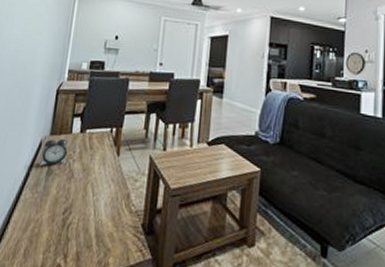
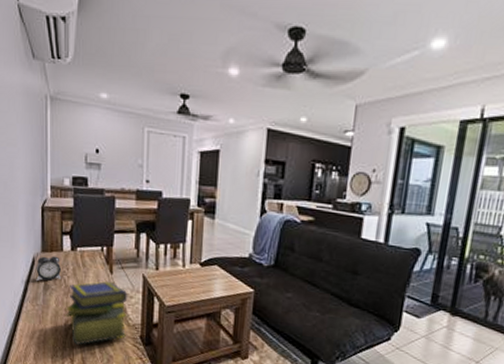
stack of books: none [64,163,133,237] -> present [65,280,128,345]

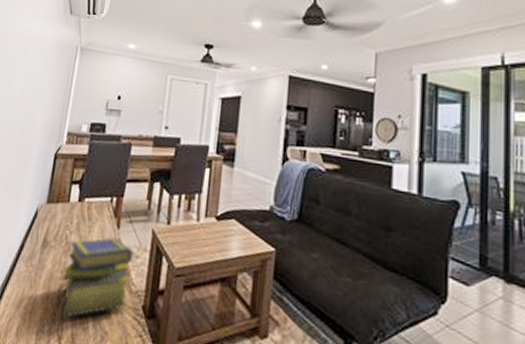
alarm clock: present [36,256,62,282] -> none [35,207,65,238]

